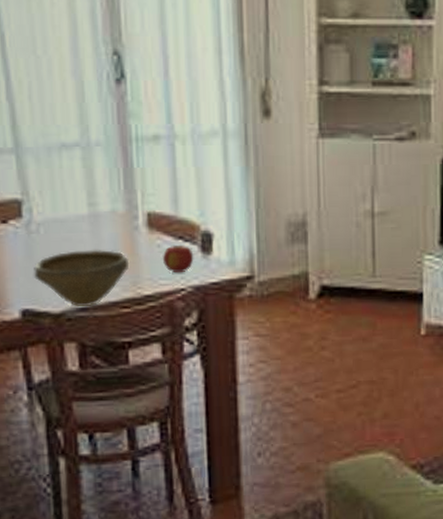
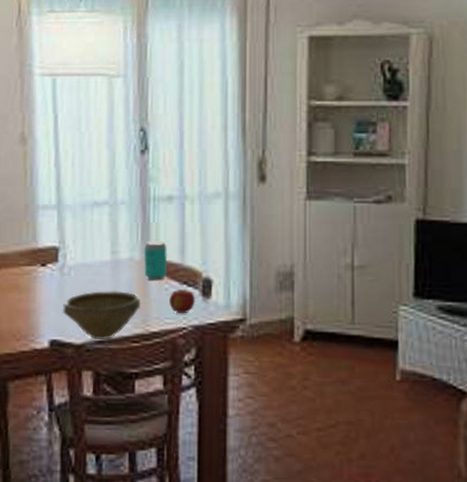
beverage can: none [129,189,158,236] -> present [144,241,168,280]

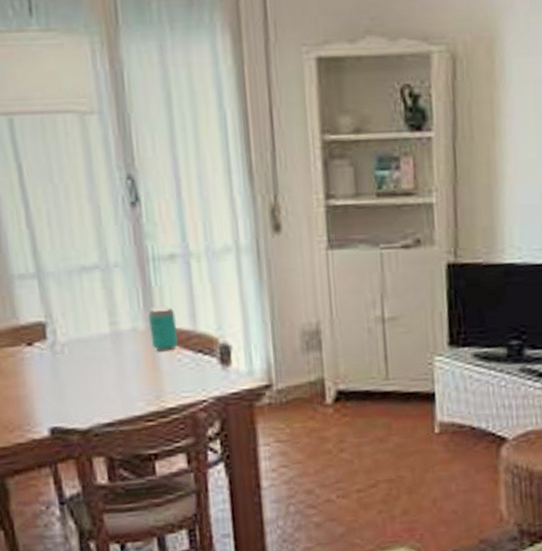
bowl: present [62,290,141,339] -> none [59,366,152,422]
apple: present [168,290,195,314] -> none [183,359,214,386]

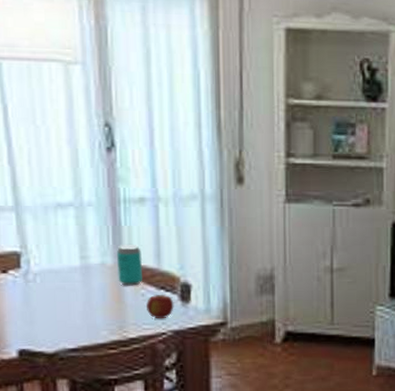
apple: none [183,359,214,386] -> present [145,295,174,319]

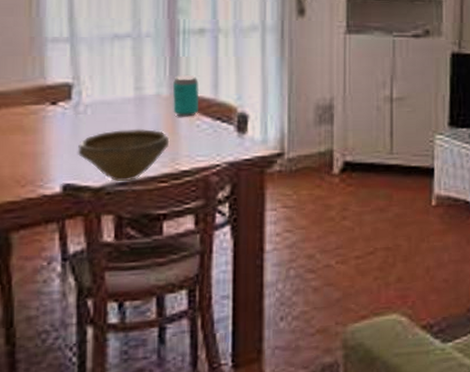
bowl: none [29,297,117,347] -> present [77,128,170,181]
apple: present [145,295,174,319] -> none [200,126,230,151]

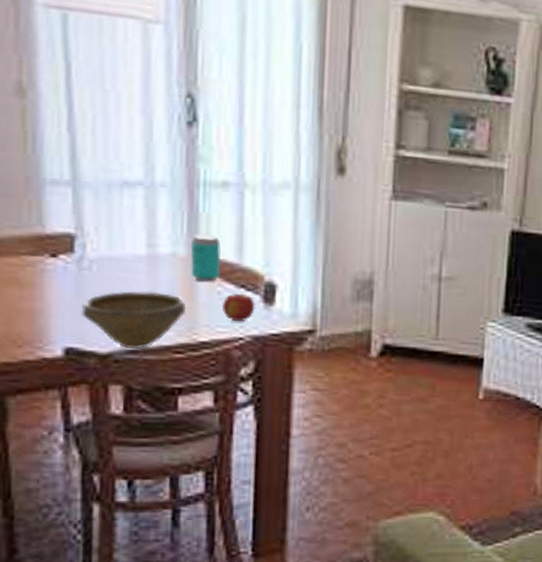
apple: none [200,126,230,151] -> present [221,294,255,322]

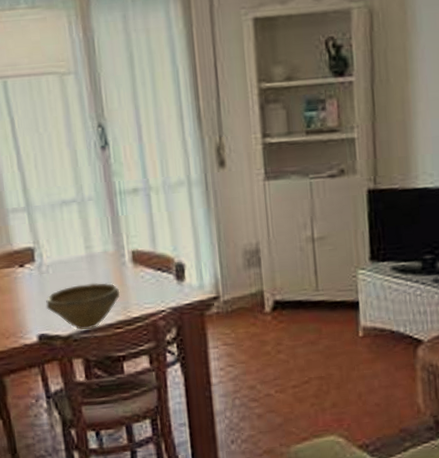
beverage can: present [191,234,222,282] -> none [117,232,141,270]
apple: present [221,294,255,322] -> none [145,275,171,298]

